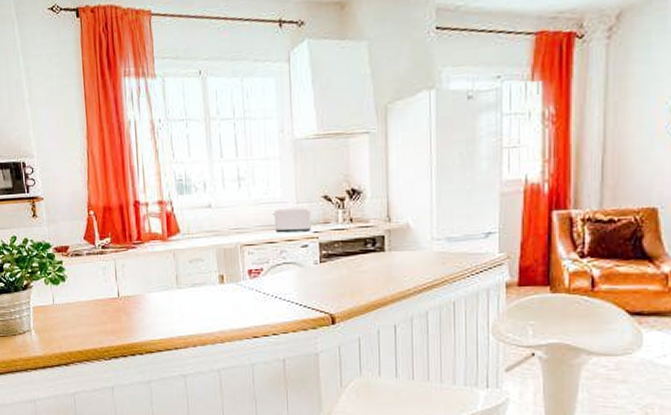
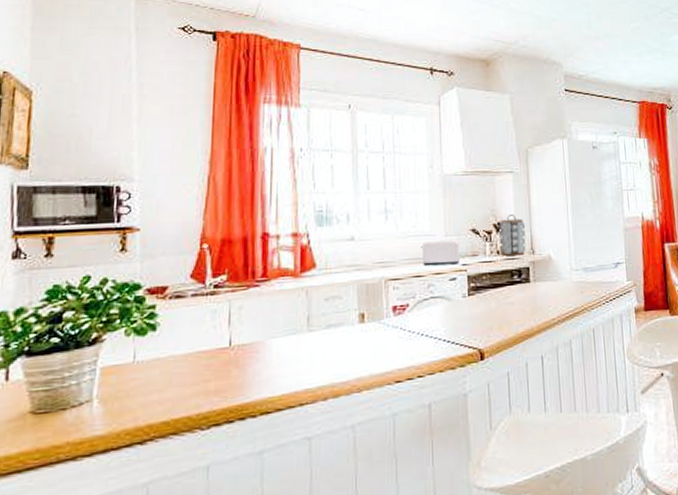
spice rack: none [352,178,381,225] -> present [499,213,526,257]

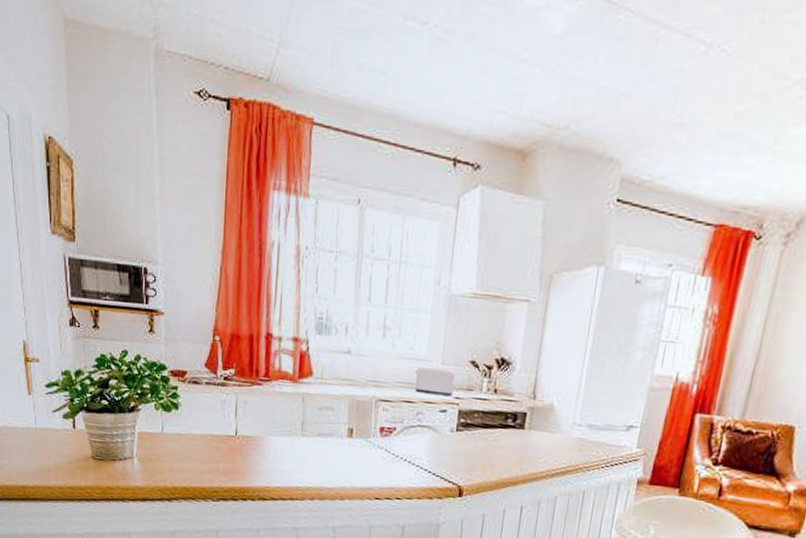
spice rack: present [499,213,526,257] -> none [497,350,531,399]

